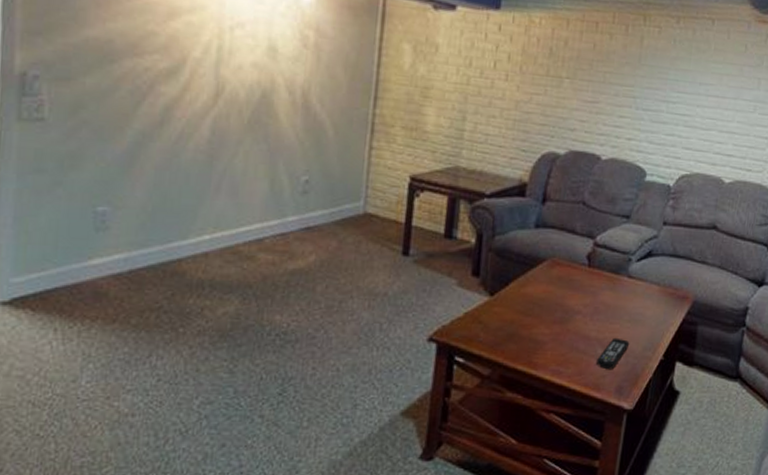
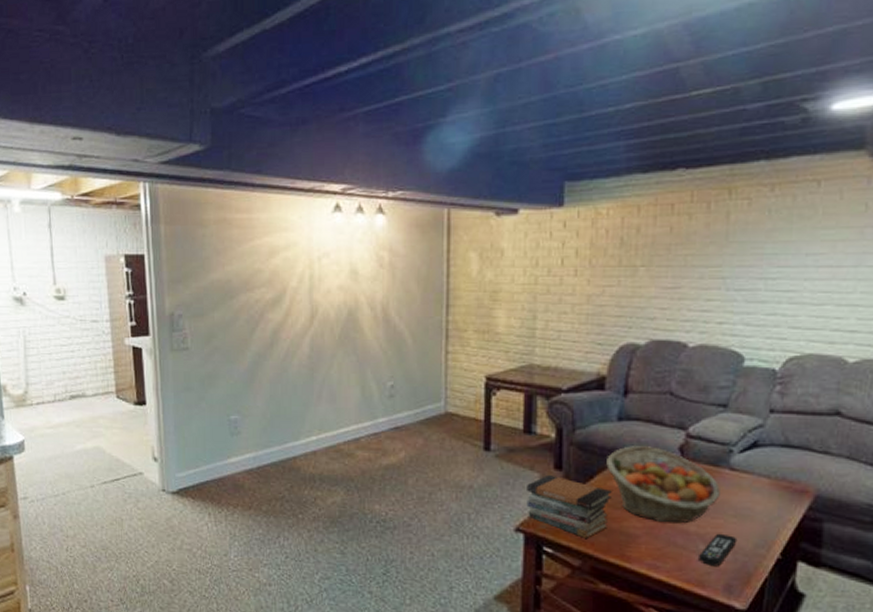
book stack: none [441,281,525,346] -> present [526,474,612,538]
fruit basket: none [521,253,619,329] -> present [606,446,720,524]

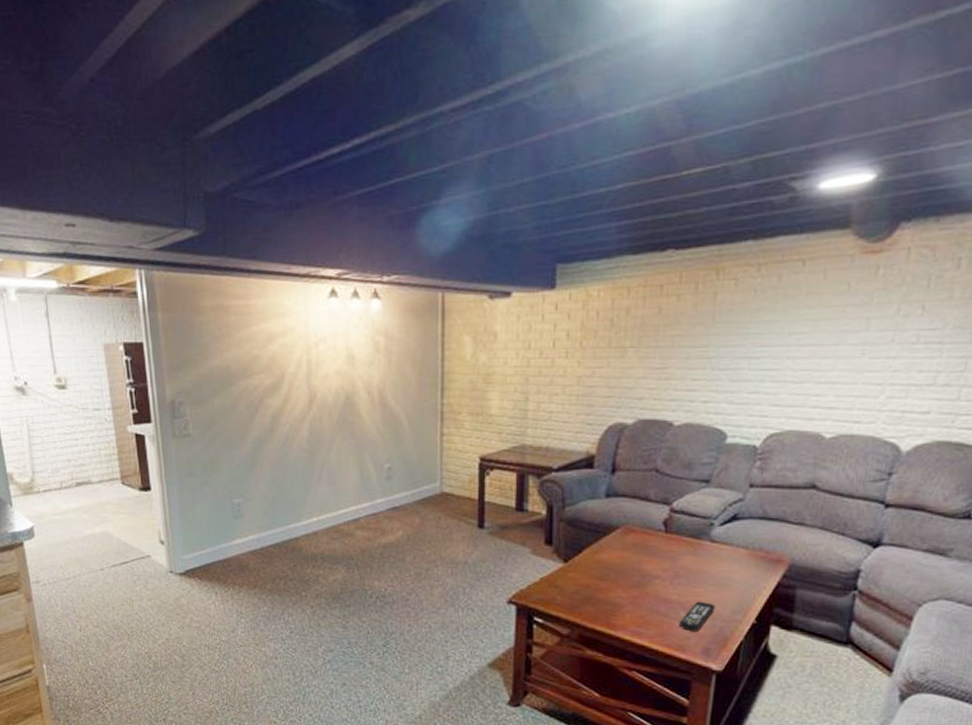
book stack: present [526,474,612,538] -> none [518,549,599,608]
fruit basket: present [606,446,720,524] -> none [594,521,701,593]

